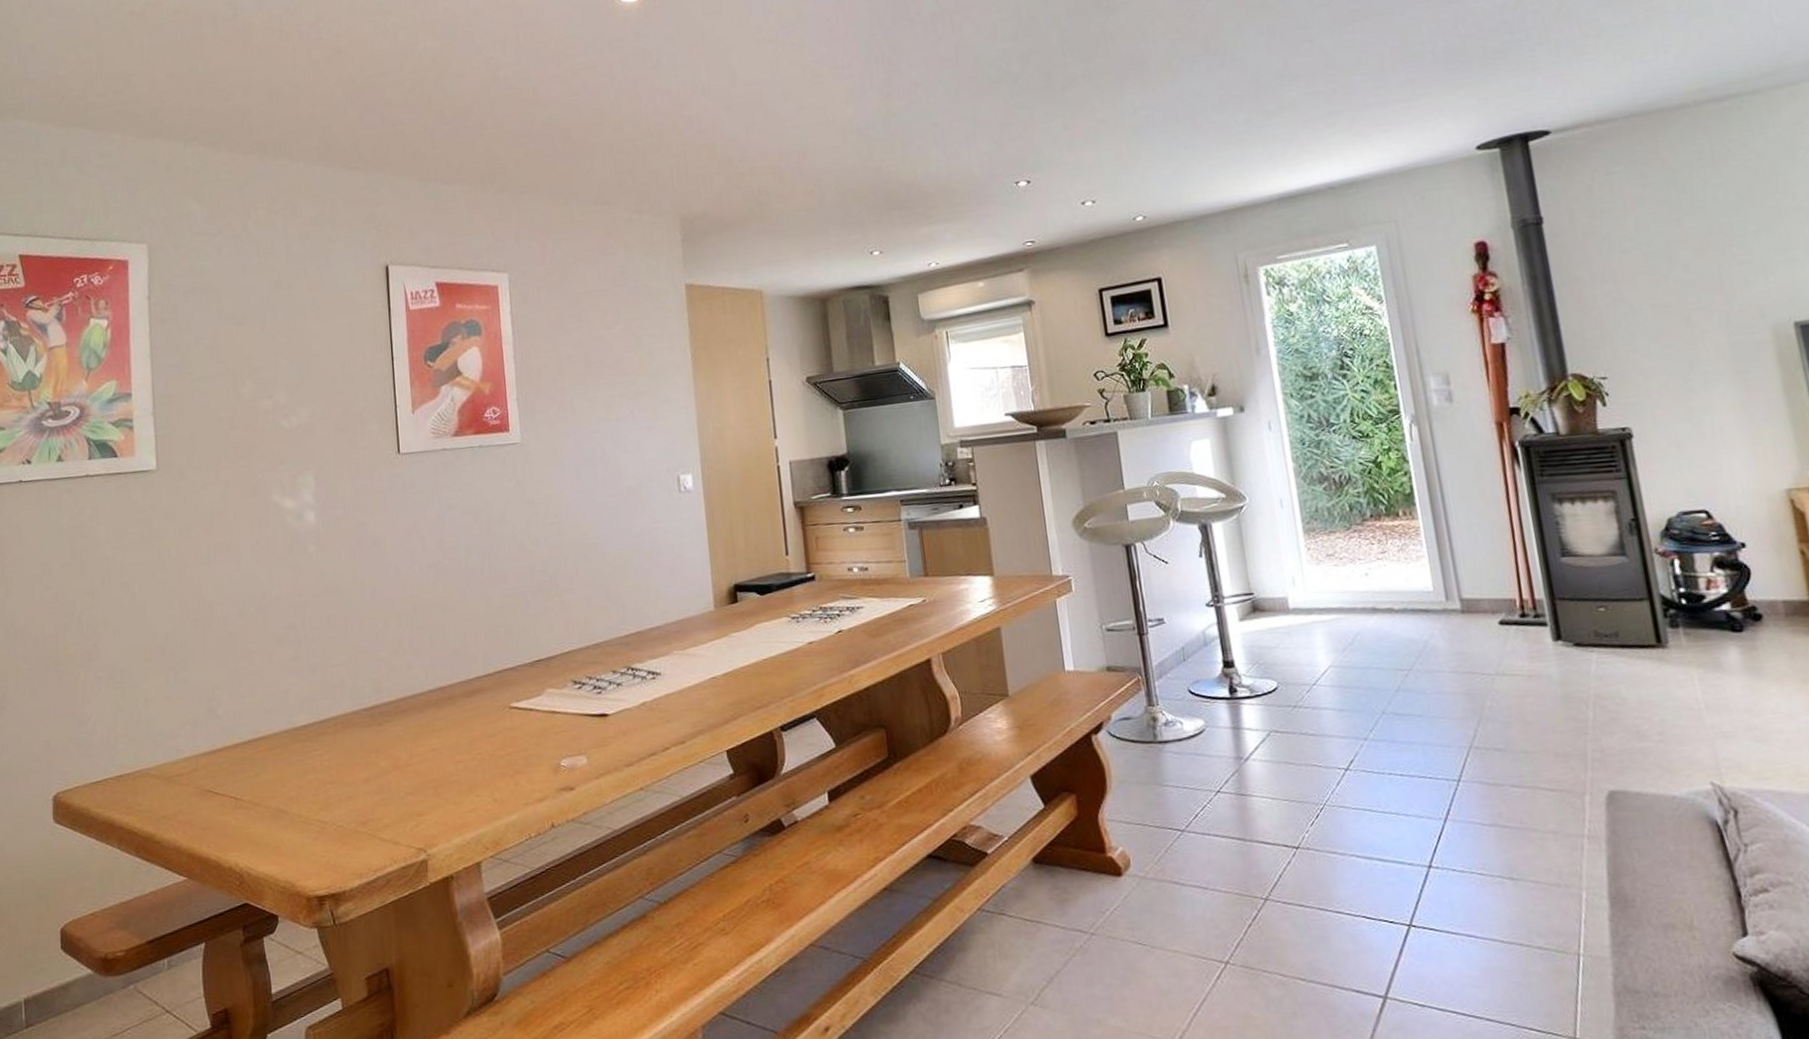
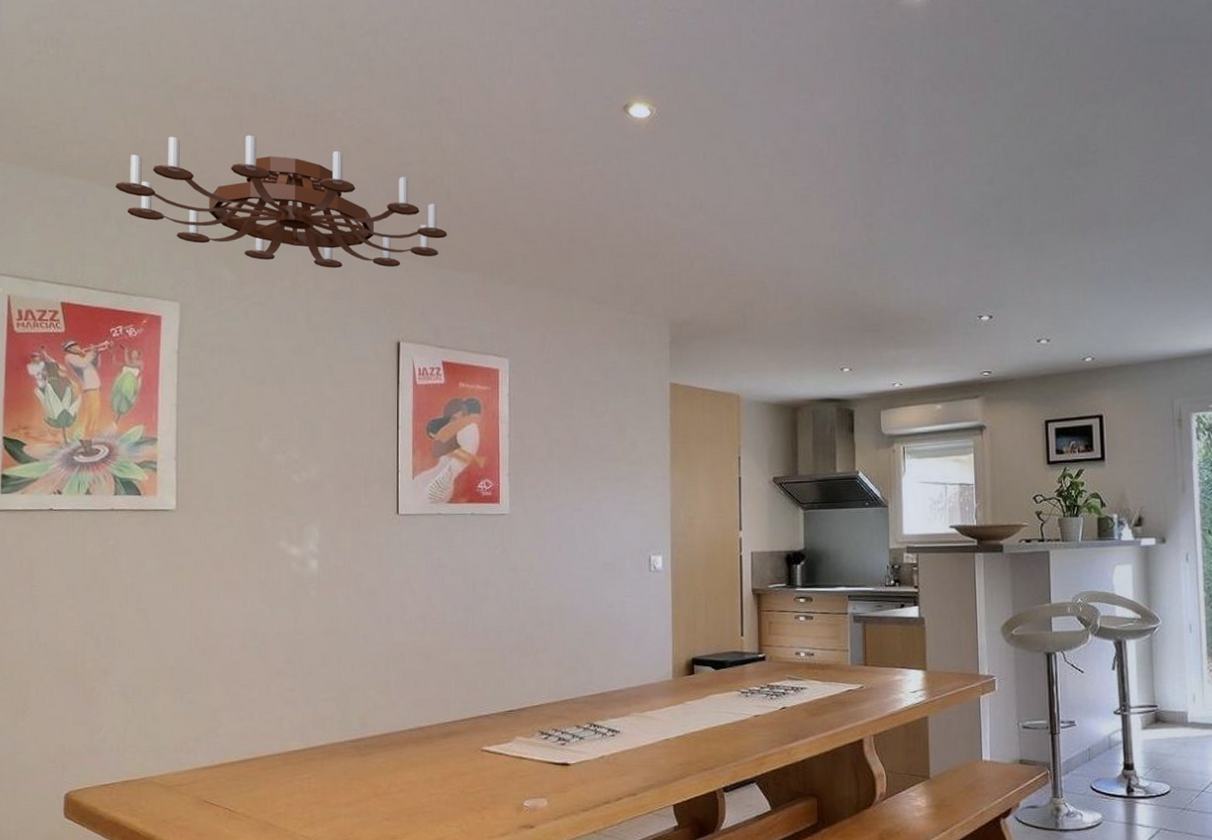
chandelier: none [70,58,431,193] -> present [115,135,447,269]

